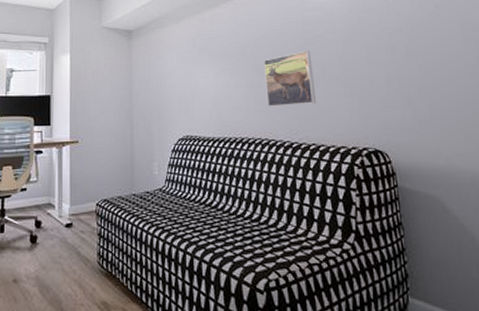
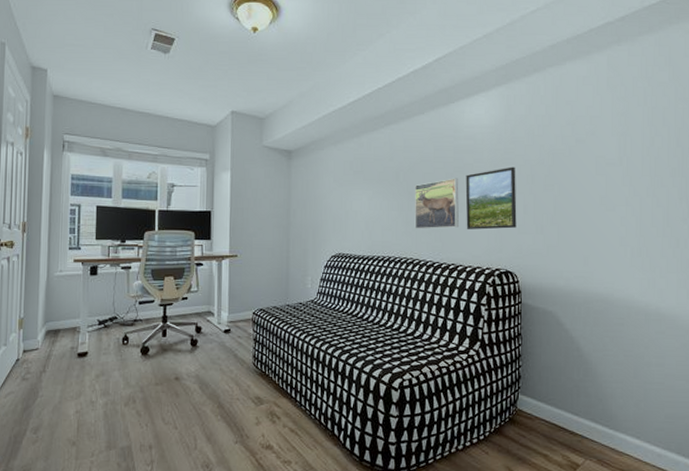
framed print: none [318,36,381,105] -> present [465,166,517,230]

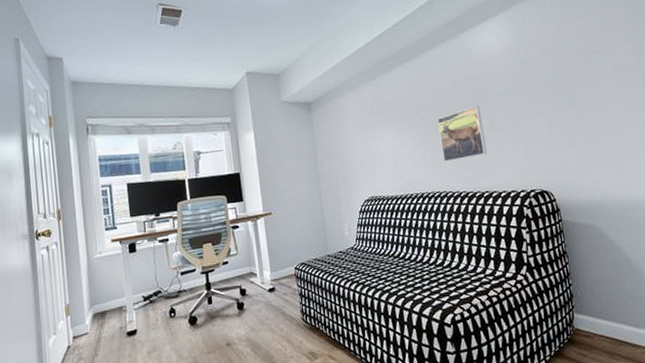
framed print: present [465,166,517,230] -> none [486,86,545,155]

